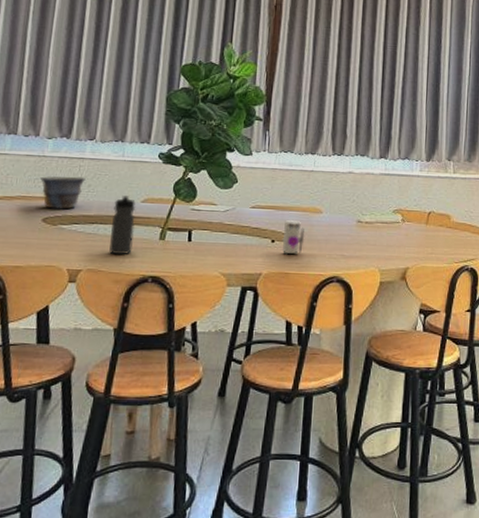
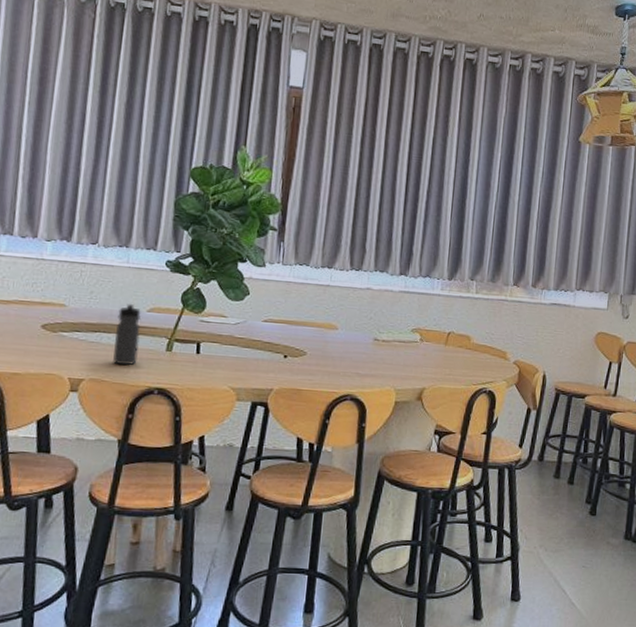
bowl: present [40,175,86,210] -> none [39,280,88,317]
toy: present [281,220,305,255] -> none [294,335,319,371]

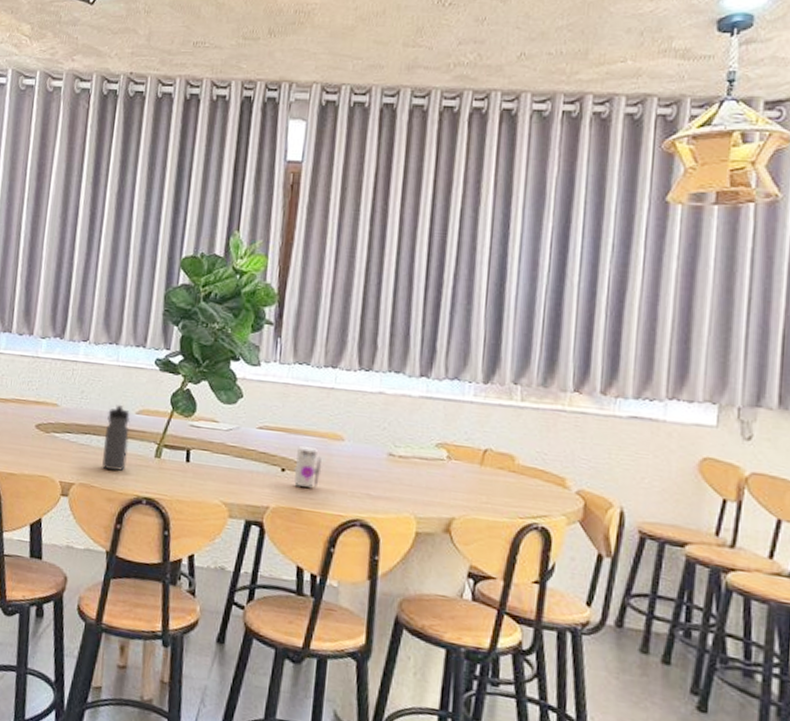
toy: none [294,335,319,371] -> present [292,446,322,488]

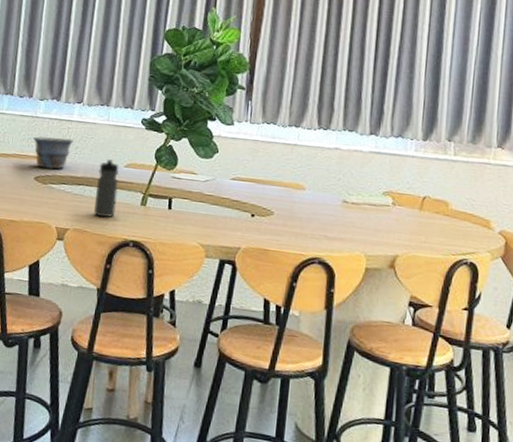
bowl: none [34,378,79,417] -> present [33,136,74,170]
toy: present [292,446,322,488] -> none [261,195,286,231]

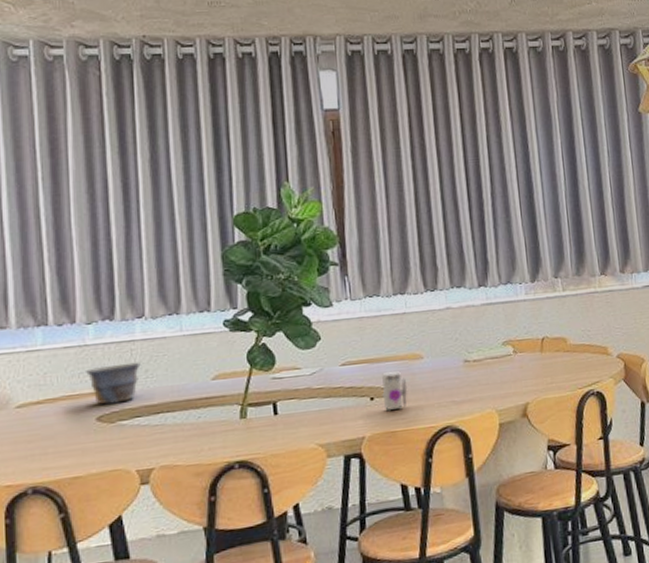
water bottle: present [94,159,120,218] -> none [180,375,211,445]
toy: none [261,195,286,231] -> present [381,371,408,411]

